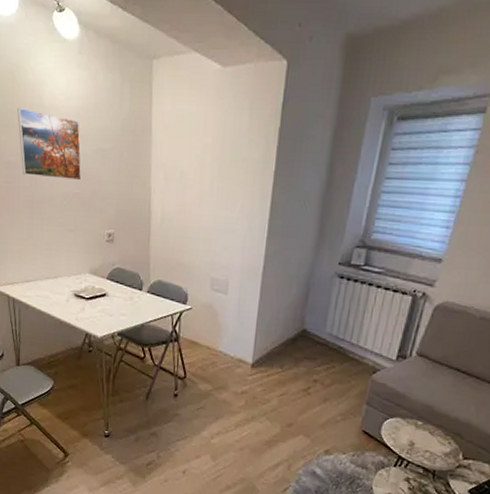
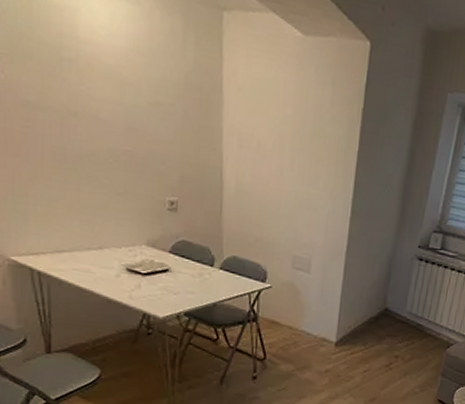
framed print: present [17,107,82,181] -> none [37,33,134,137]

